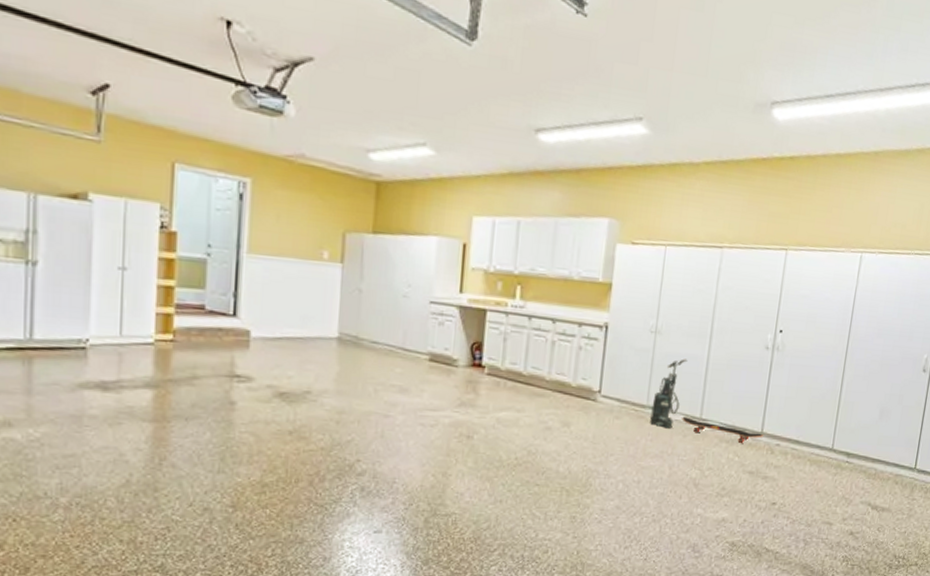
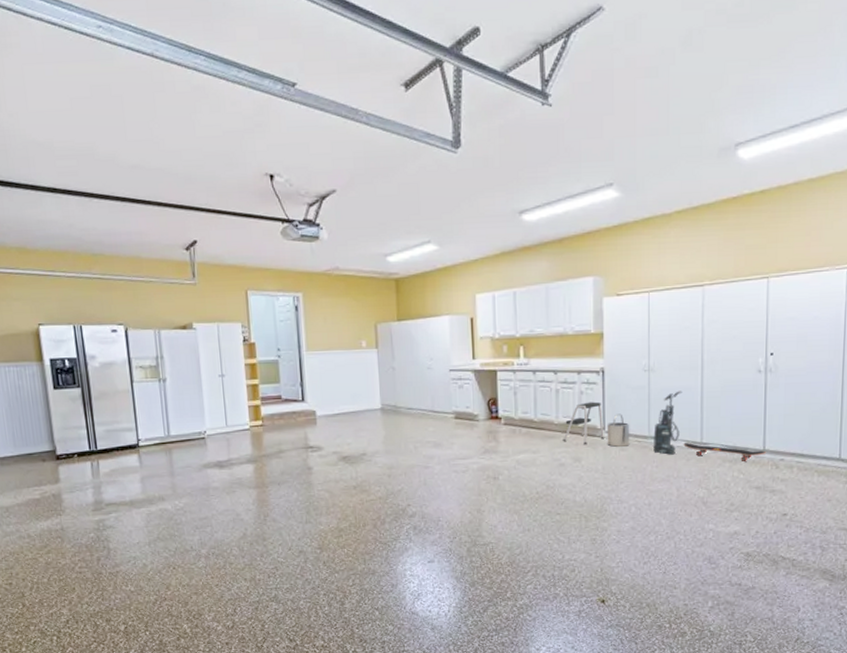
step stool: none [552,359,601,409] -> present [563,401,604,445]
bucket: none [601,376,629,415] -> present [607,413,630,447]

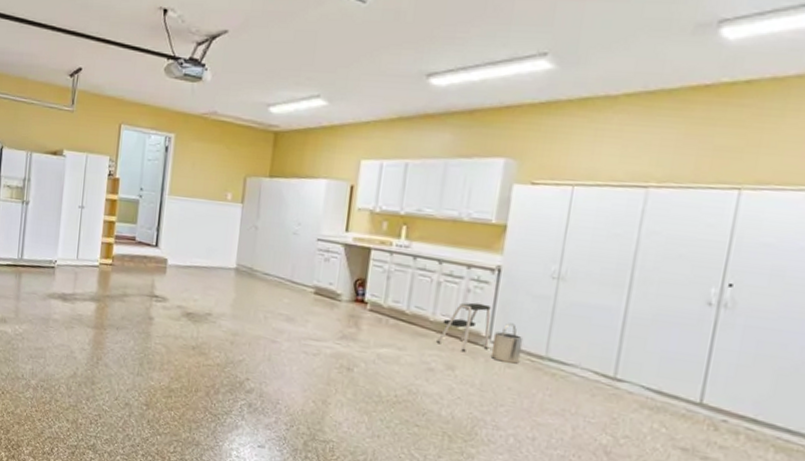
vacuum cleaner: present [653,391,682,455] -> none [549,309,599,386]
skateboard: present [683,443,767,461] -> none [590,374,704,413]

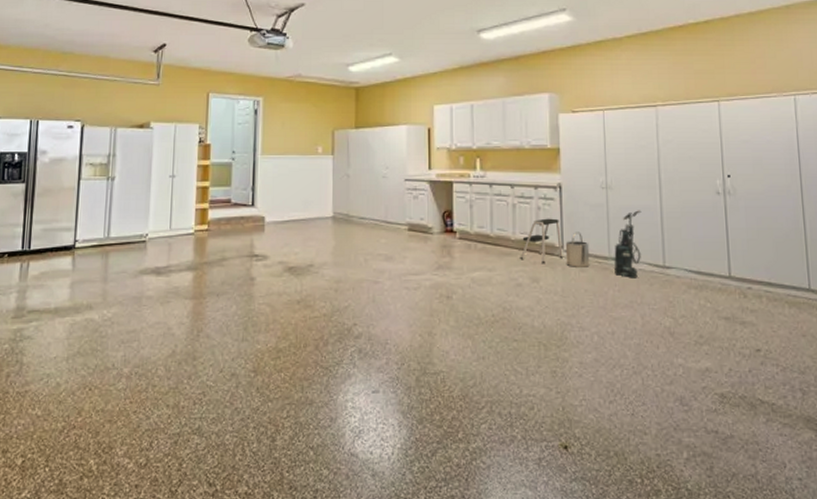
vacuum cleaner: none [549,309,599,386] -> present [614,210,642,278]

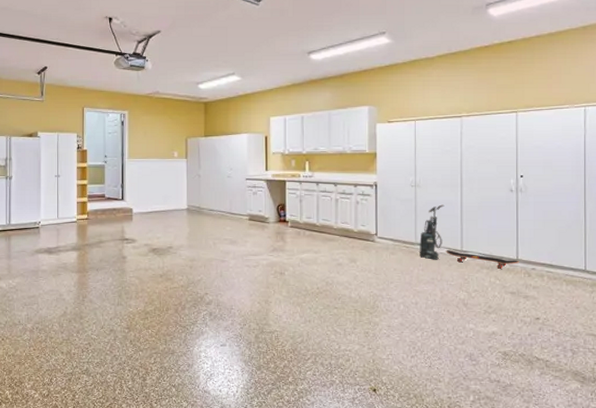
step stool: present [520,218,563,264] -> none [341,211,377,248]
bucket: present [565,232,590,267] -> none [379,222,399,251]
skateboard: none [645,266,733,288] -> present [446,250,520,269]

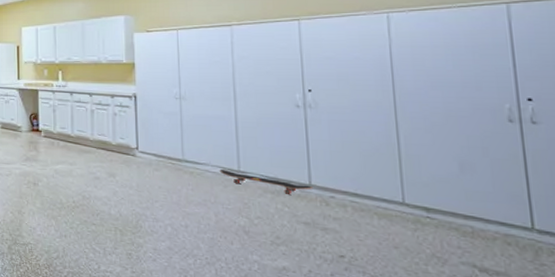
vacuum cleaner: present [420,204,445,260] -> none [187,119,216,180]

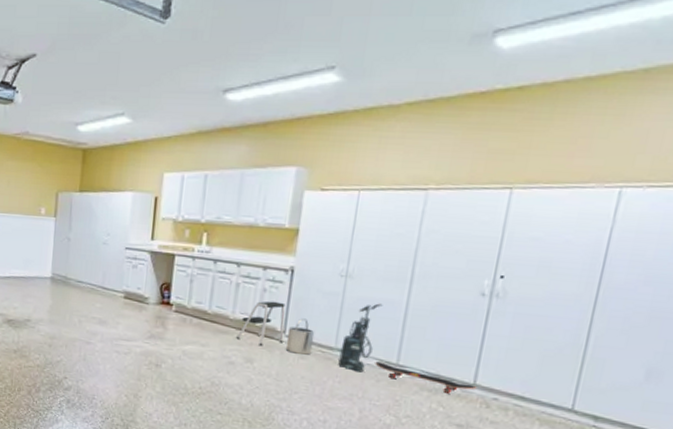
step stool: none [98,123,138,162] -> present [236,301,286,347]
bucket: none [140,136,164,167] -> present [285,318,315,355]
vacuum cleaner: none [187,119,216,180] -> present [338,303,383,373]

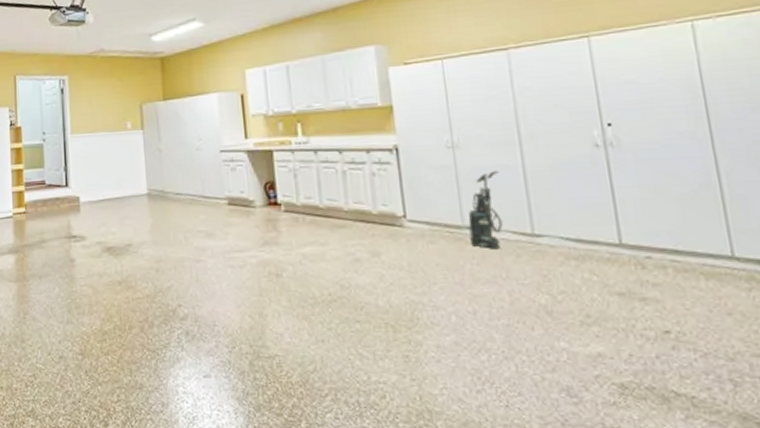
step stool: present [236,301,286,347] -> none [355,184,407,237]
bucket: present [285,318,315,355] -> none [408,198,440,239]
skateboard: present [375,362,477,394] -> none [509,234,625,259]

